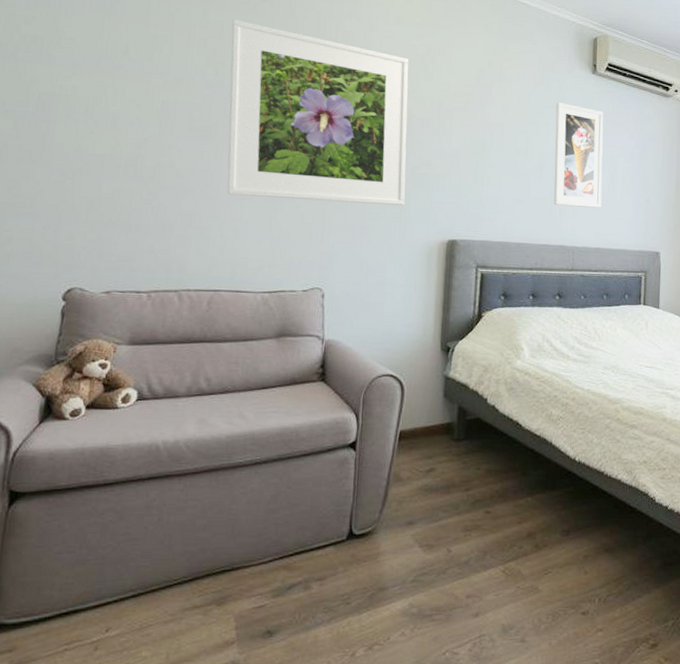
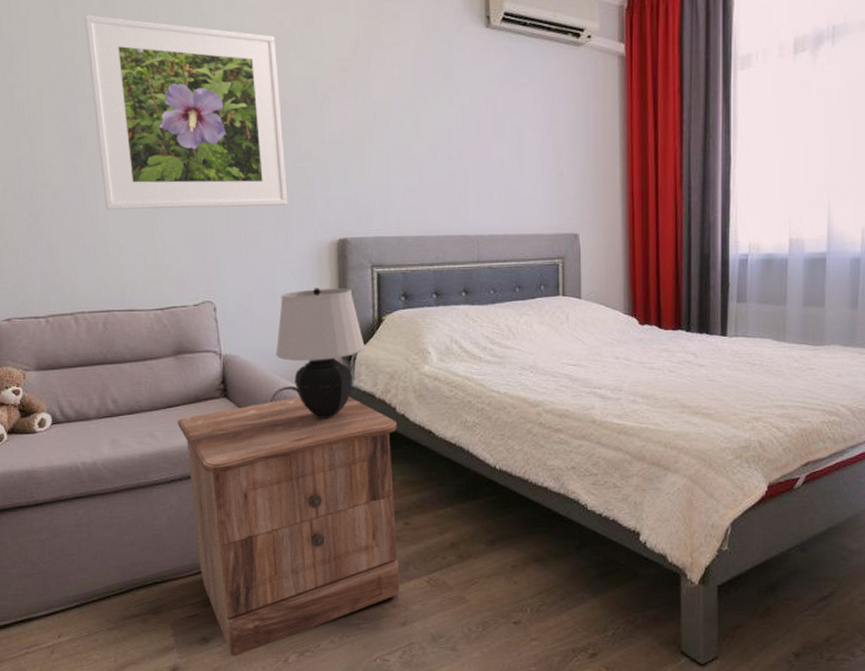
nightstand: none [270,384,488,651] -> present [177,397,400,657]
table lamp: none [378,282,464,406] -> present [276,288,365,419]
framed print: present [554,102,604,208] -> none [446,67,507,190]

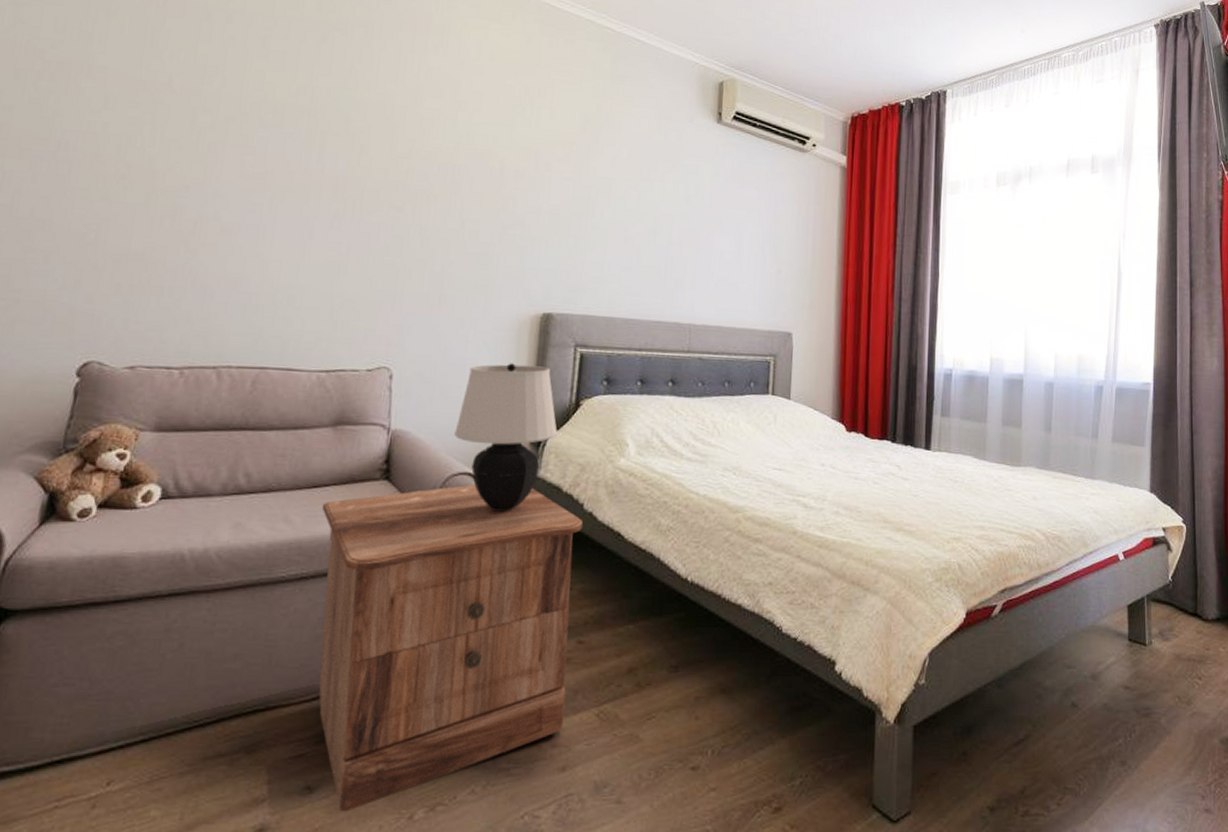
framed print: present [85,15,288,210] -> none [281,50,503,271]

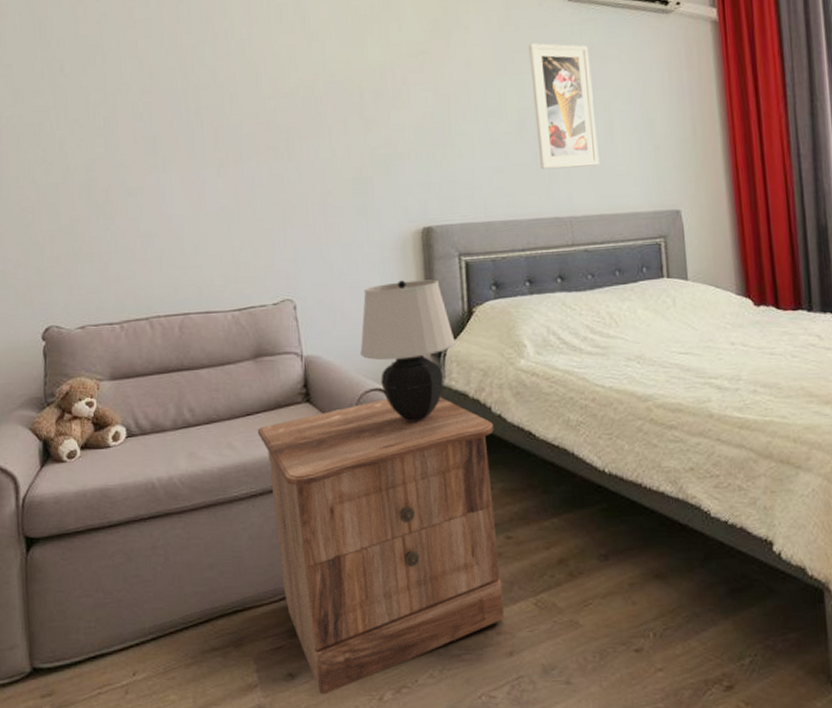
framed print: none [668,155,729,279] -> present [528,43,600,170]

